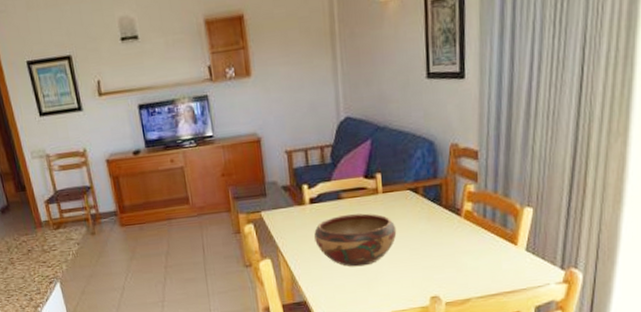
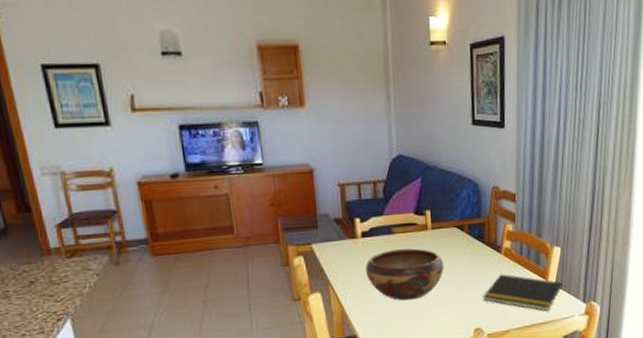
notepad: none [440,238,535,279] -> present [483,274,563,311]

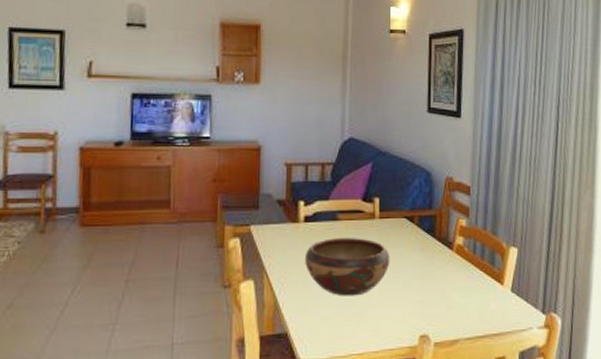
notepad: present [483,274,563,311] -> none [431,274,520,320]

